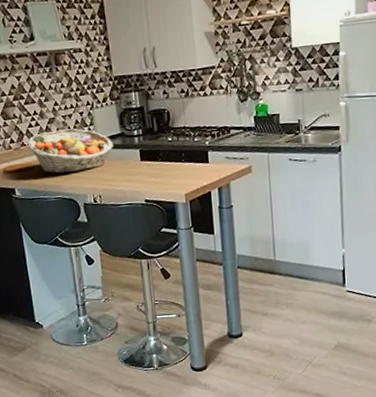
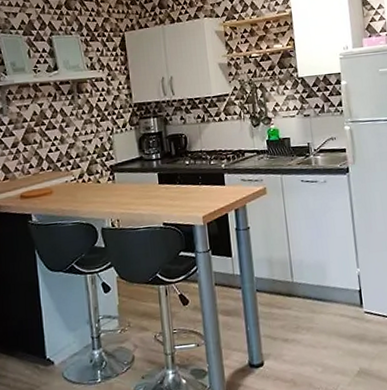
fruit basket: present [27,128,114,174] -> none [46,153,133,199]

